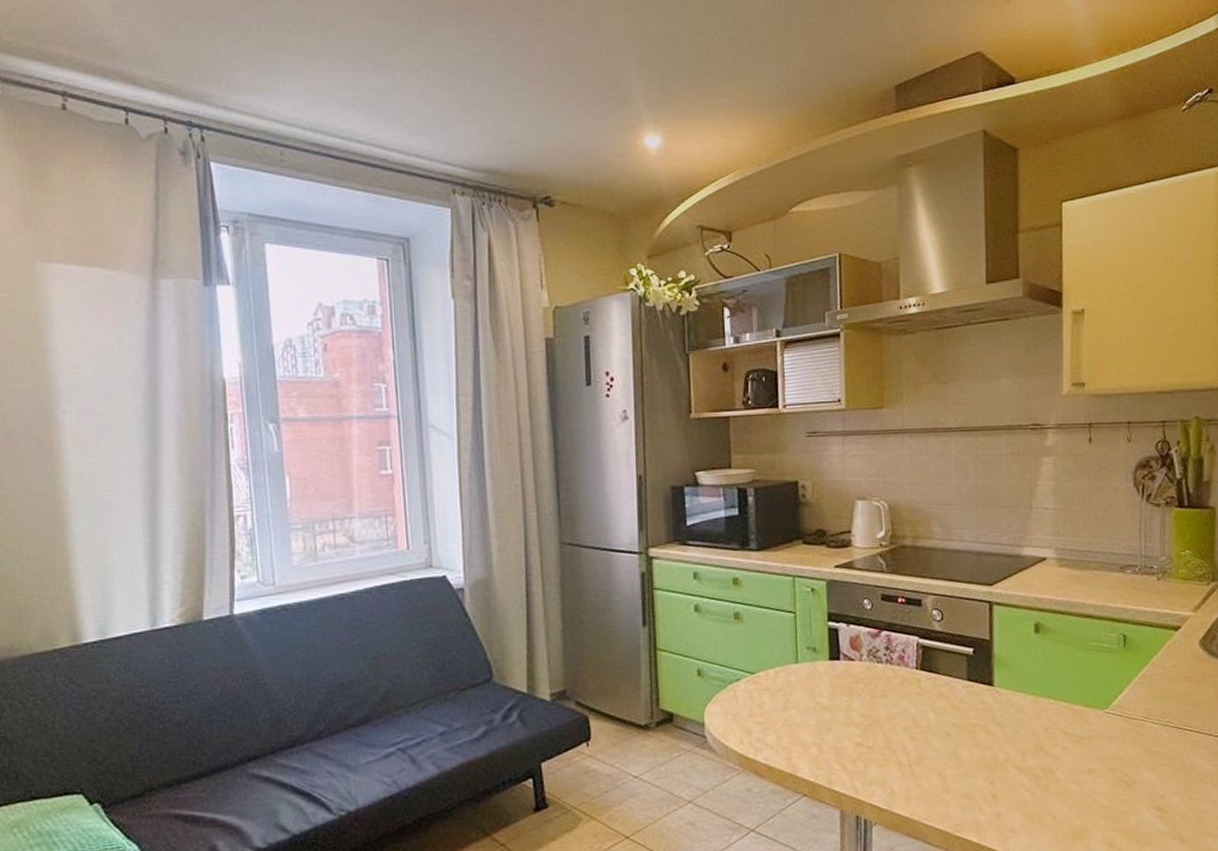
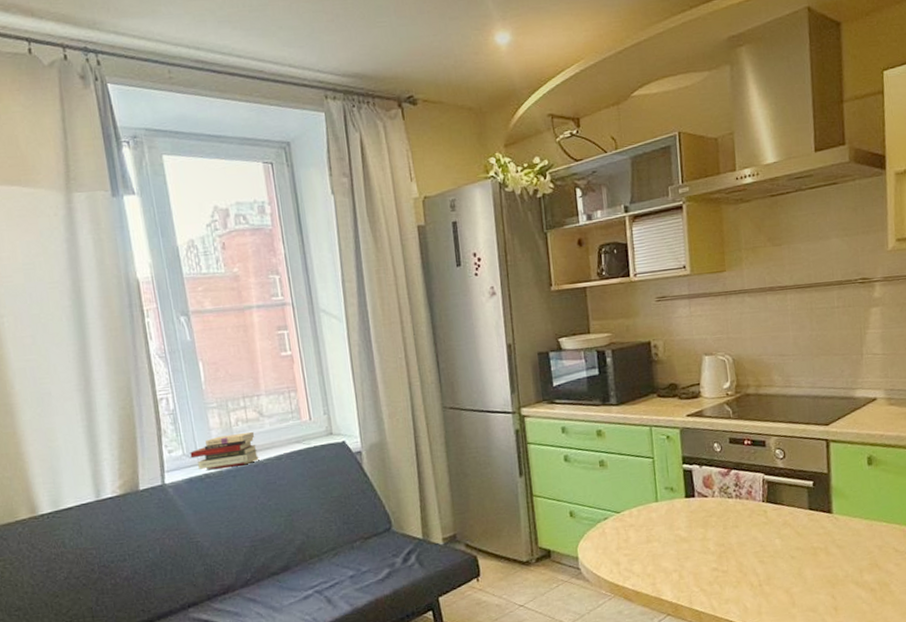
books: none [266,559,346,600] -> present [190,431,259,470]

